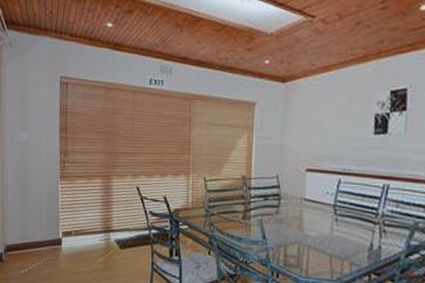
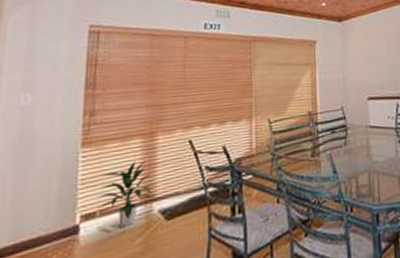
indoor plant: none [73,197,111,248] -> present [98,160,153,228]

